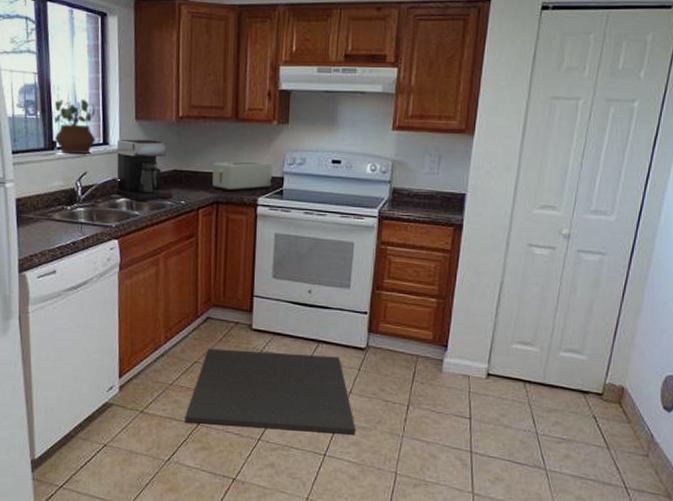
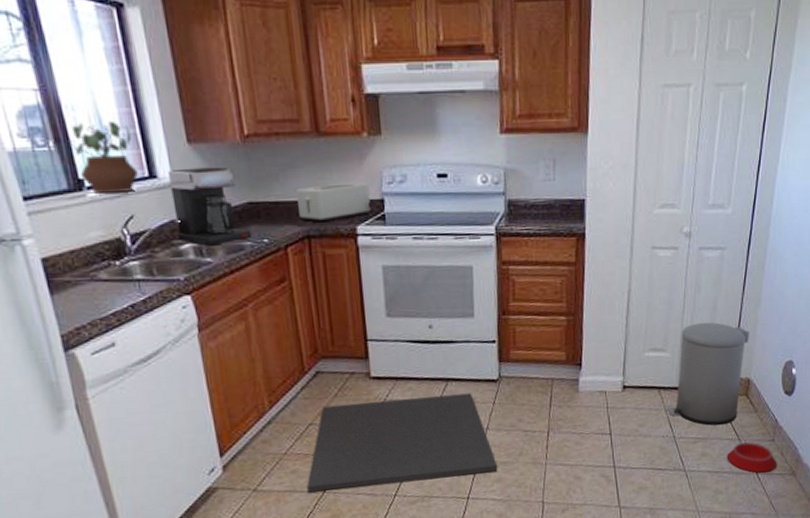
pedal bin: none [530,323,627,429] -> present [666,322,749,426]
pet bowl: none [593,452,651,489] -> present [727,442,777,474]

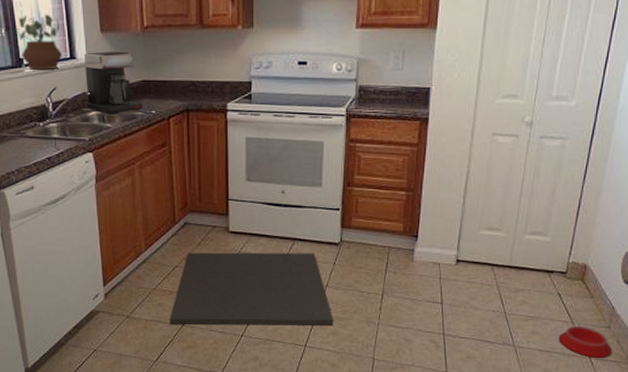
toaster: present [297,182,371,223] -> none [181,66,240,99]
pedal bin: present [666,322,749,426] -> none [498,207,588,306]

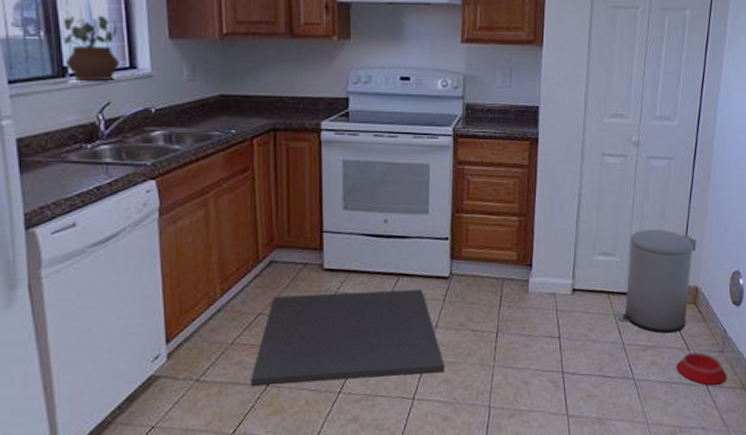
coffee maker: present [85,51,143,114] -> none [148,61,220,134]
pedal bin: none [498,207,588,306] -> present [615,228,697,333]

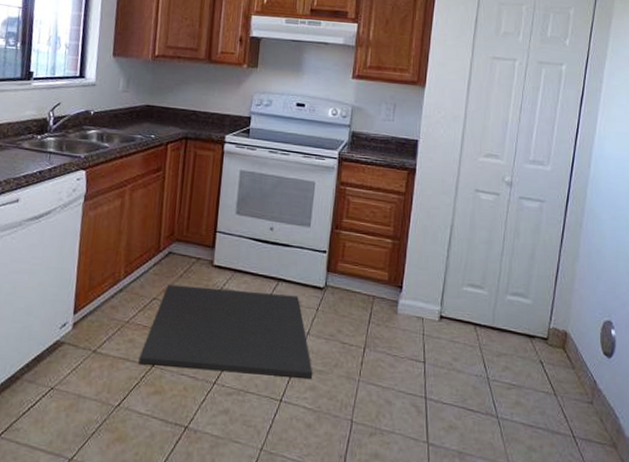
potted plant: present [57,15,121,80] -> none [30,33,75,86]
pedal bin: present [615,228,697,333] -> none [481,266,567,375]
pet bowl: present [676,352,727,386] -> none [542,399,596,438]

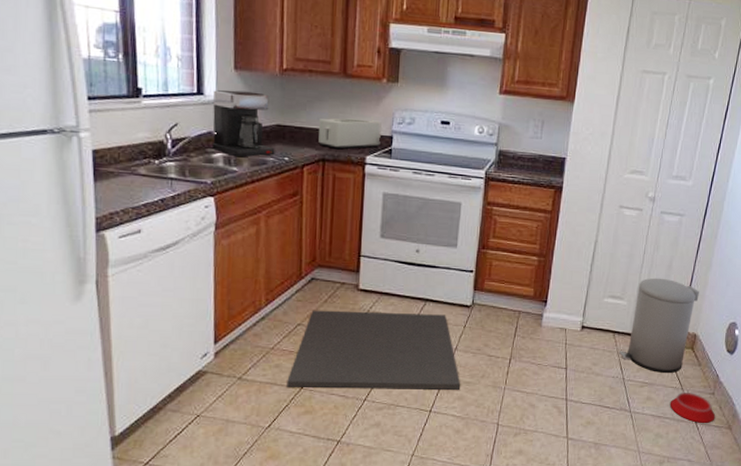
coffee maker: none [87,73,143,135] -> present [211,89,275,158]
toaster: none [182,99,241,129] -> present [318,118,382,150]
pedal bin: none [481,266,567,375] -> present [618,277,699,373]
pet bowl: none [542,399,596,438] -> present [669,393,716,423]

